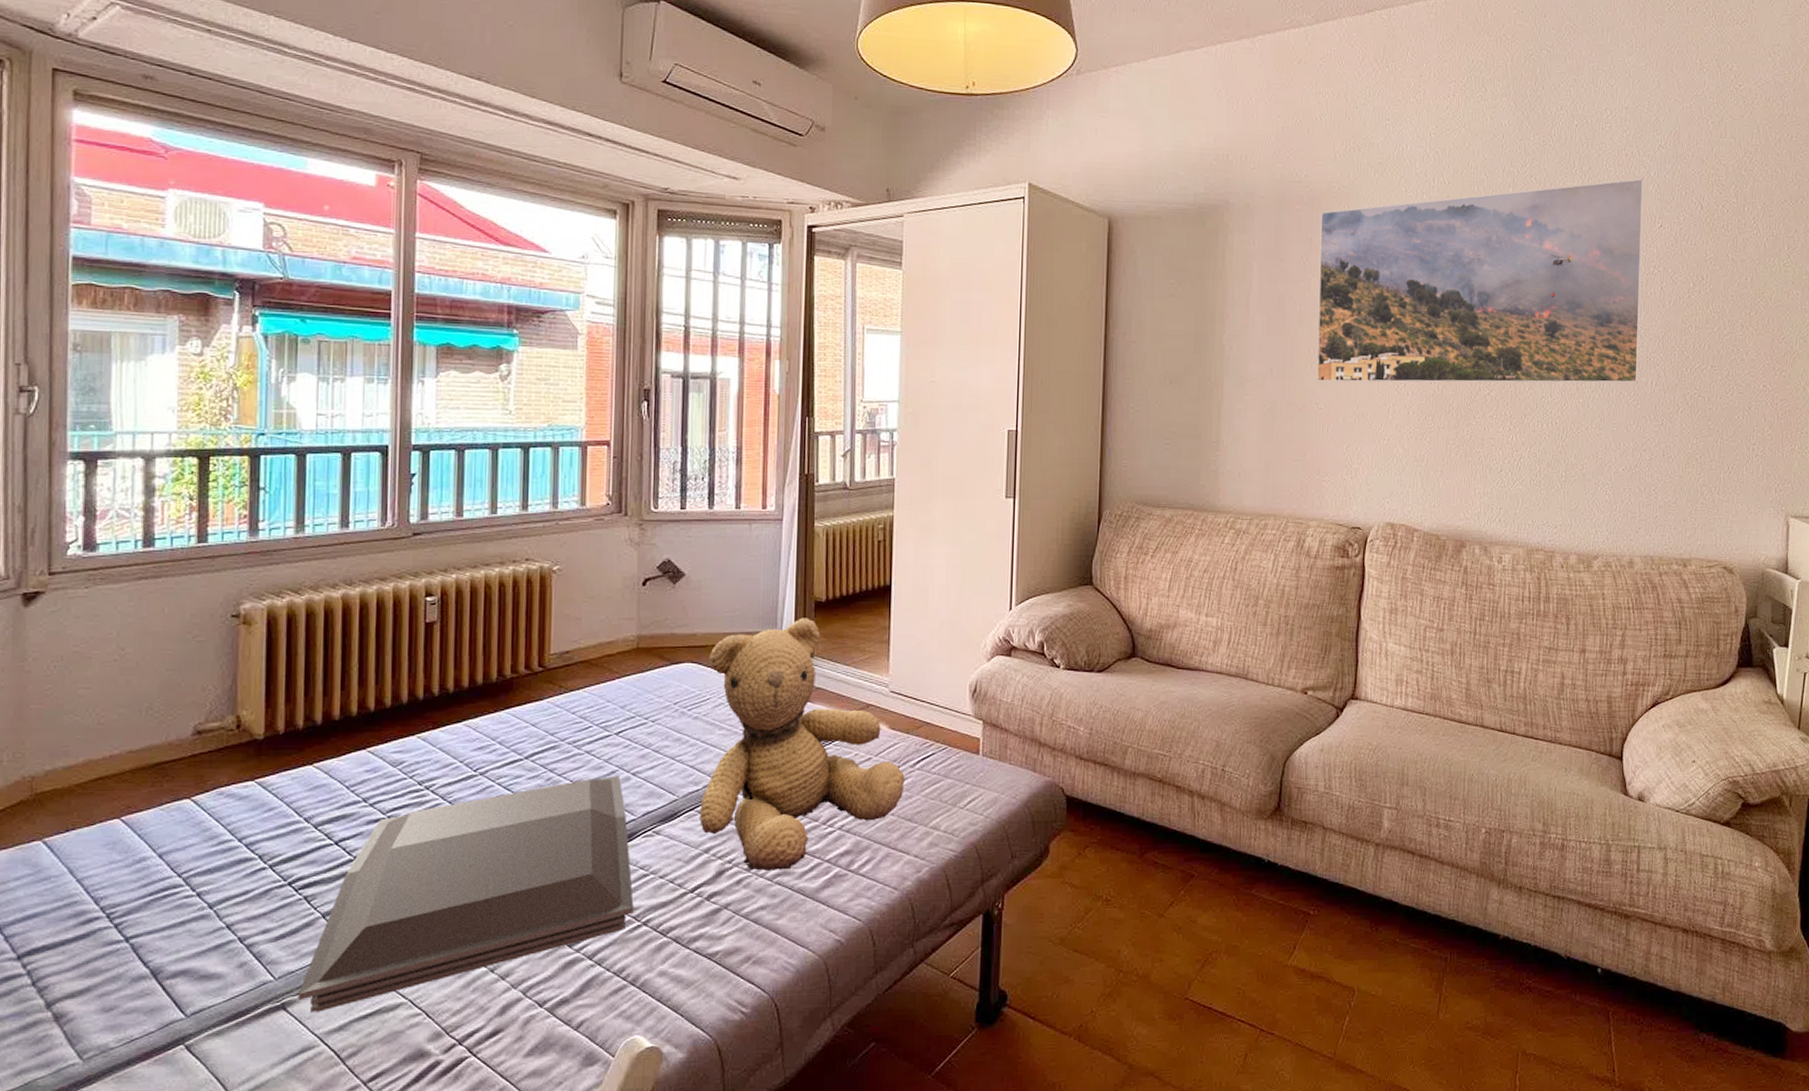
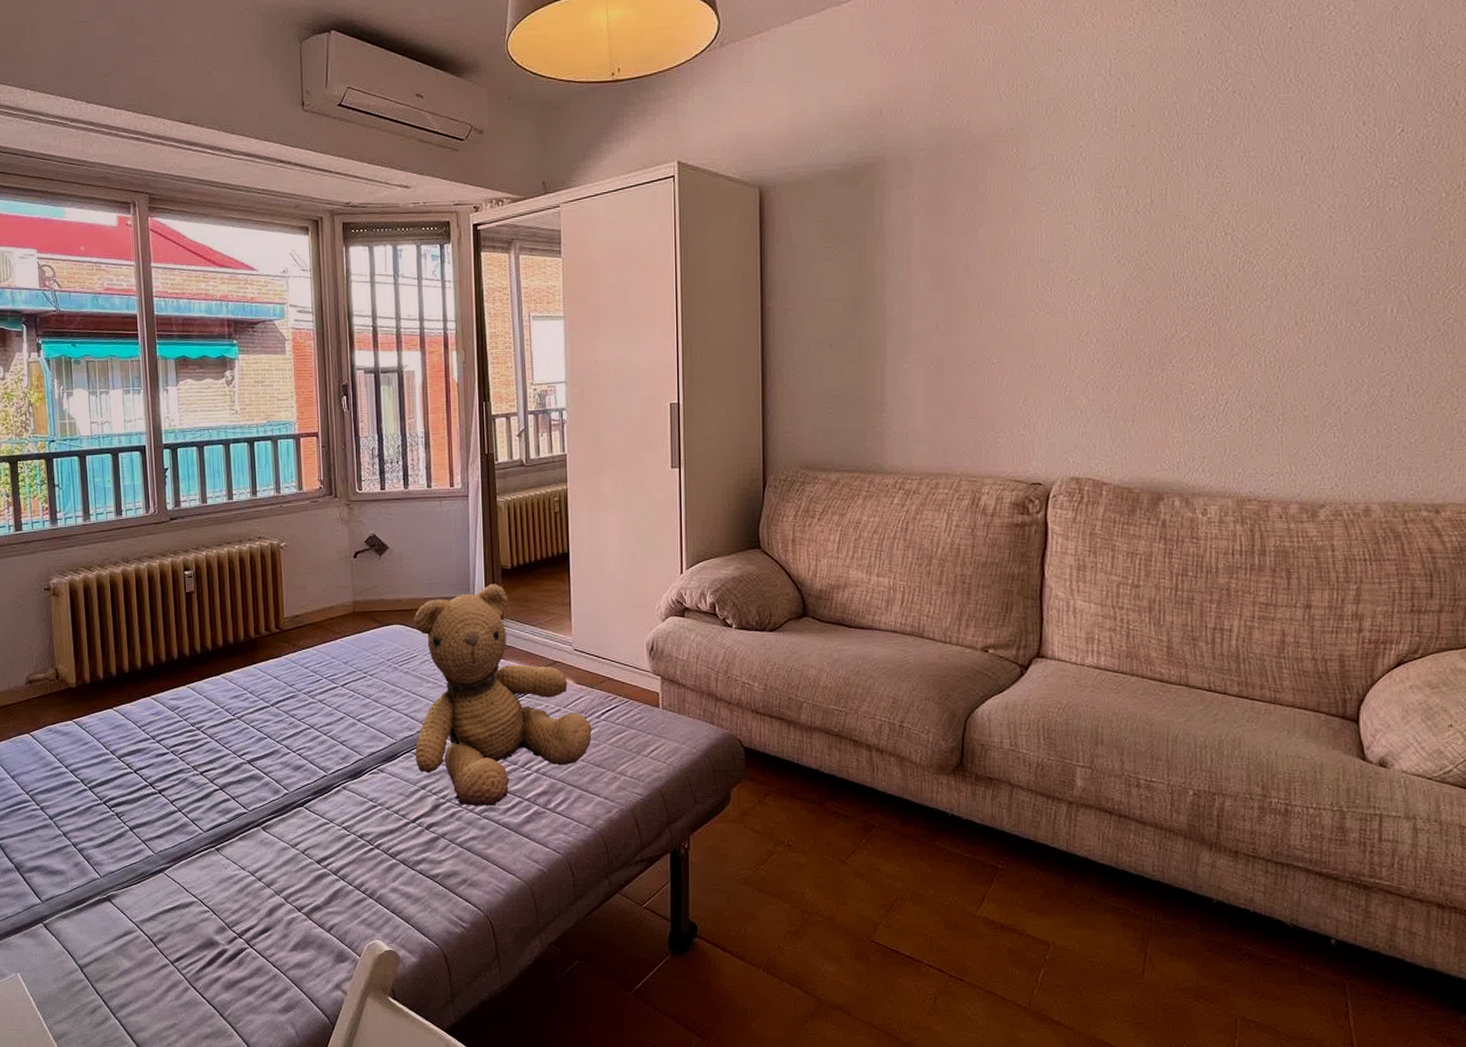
serving tray: present [298,776,634,1014] -> none [118,721,367,905]
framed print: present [1316,178,1644,384] -> none [986,78,1379,337]

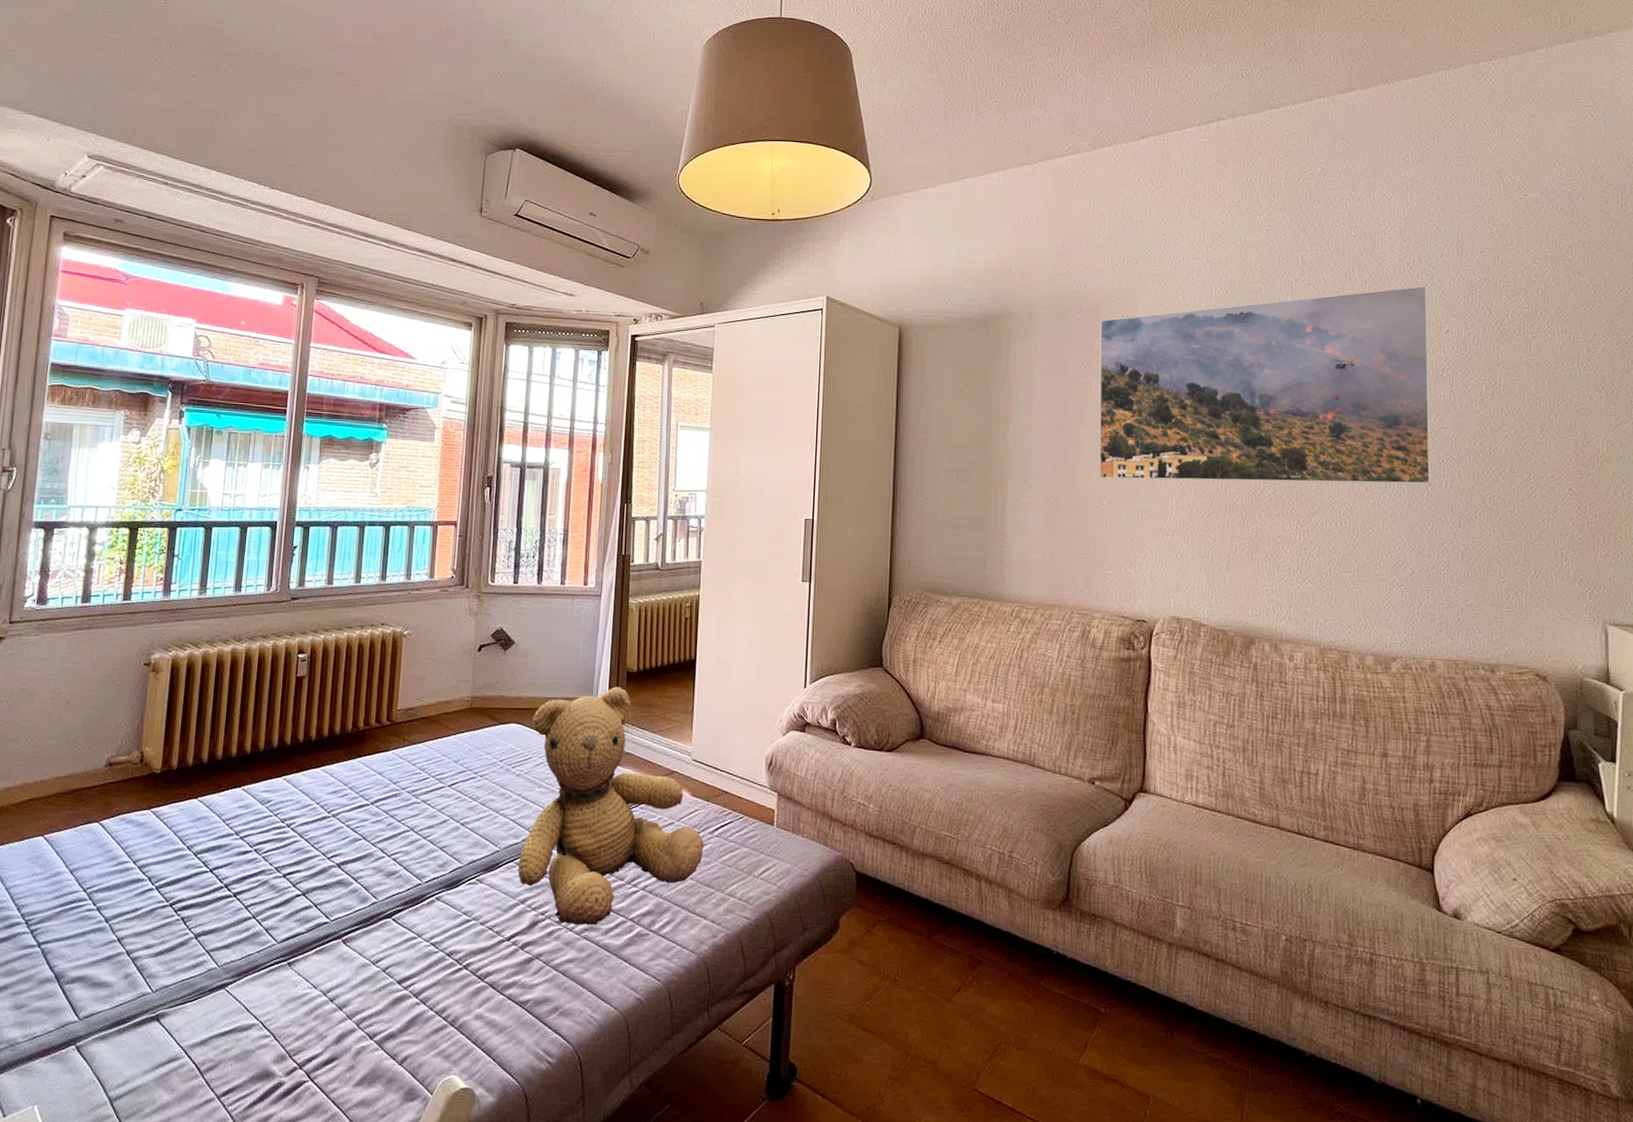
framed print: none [986,78,1379,337] -> present [1098,285,1431,485]

